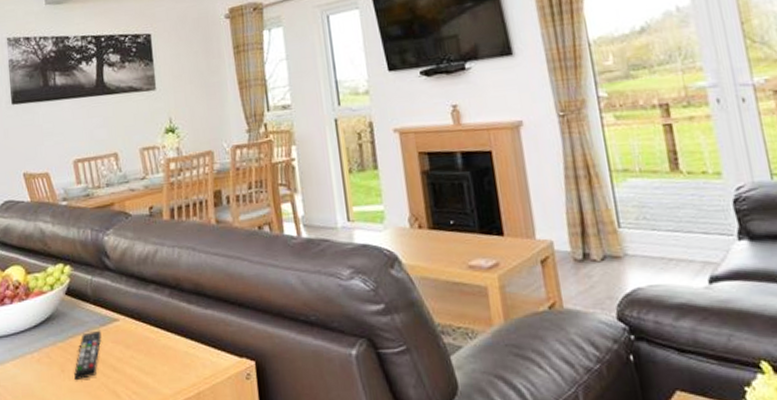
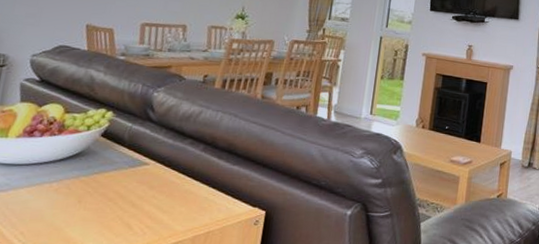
remote control: present [74,330,102,381] -> none [90,170,129,212]

